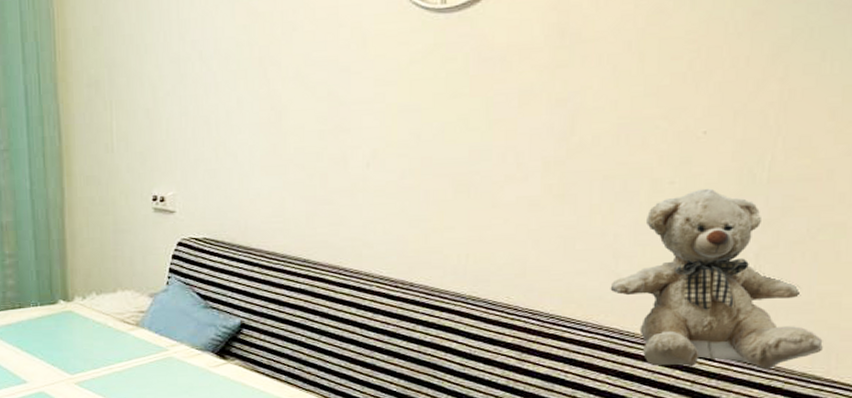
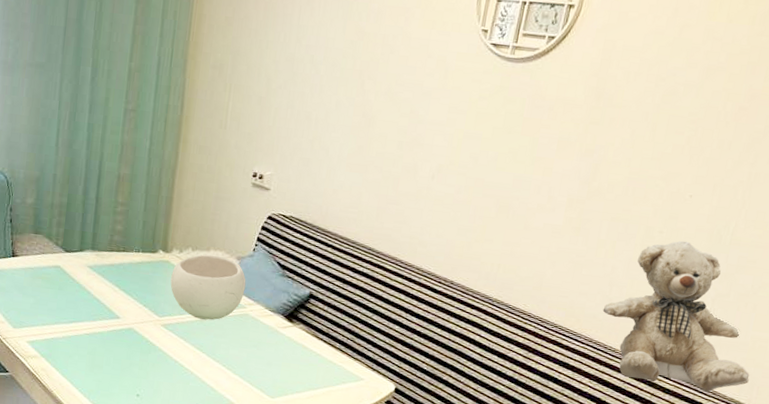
bowl: none [77,296,164,370] -> present [170,254,246,320]

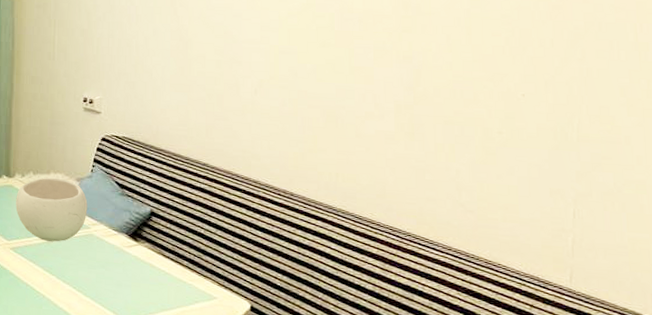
teddy bear: present [602,240,750,393] -> none [456,140,639,302]

